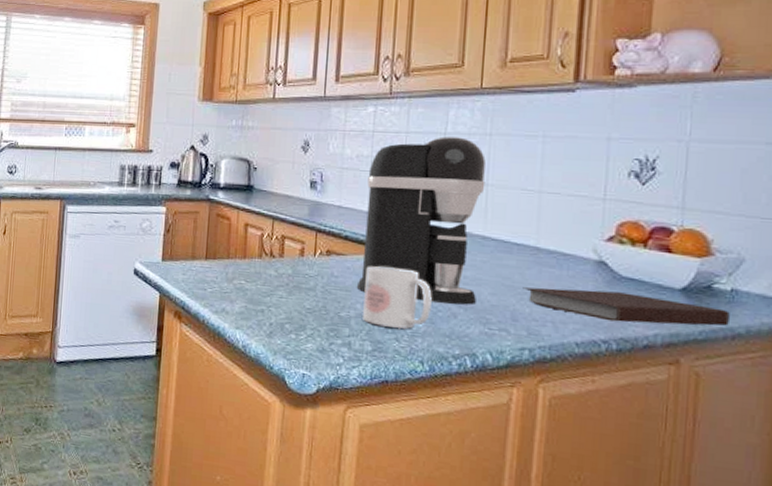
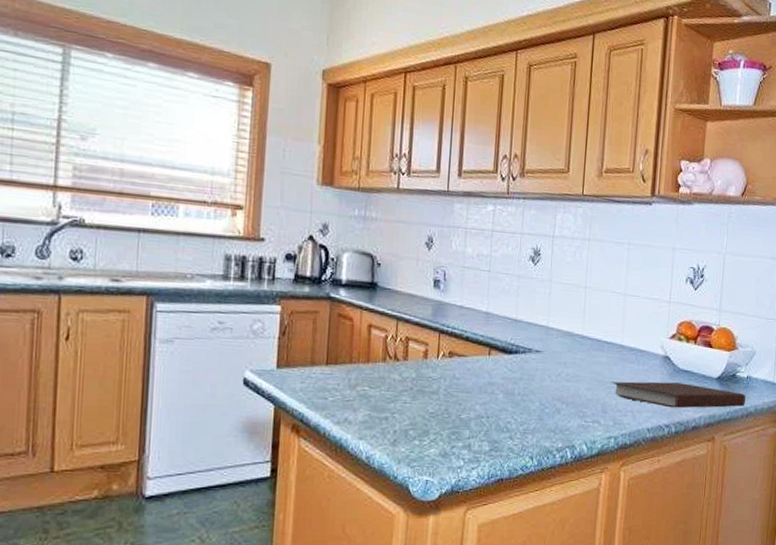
coffee maker: present [357,137,486,305] -> none [477,239,585,401]
mug: present [362,266,432,330] -> none [481,367,541,428]

